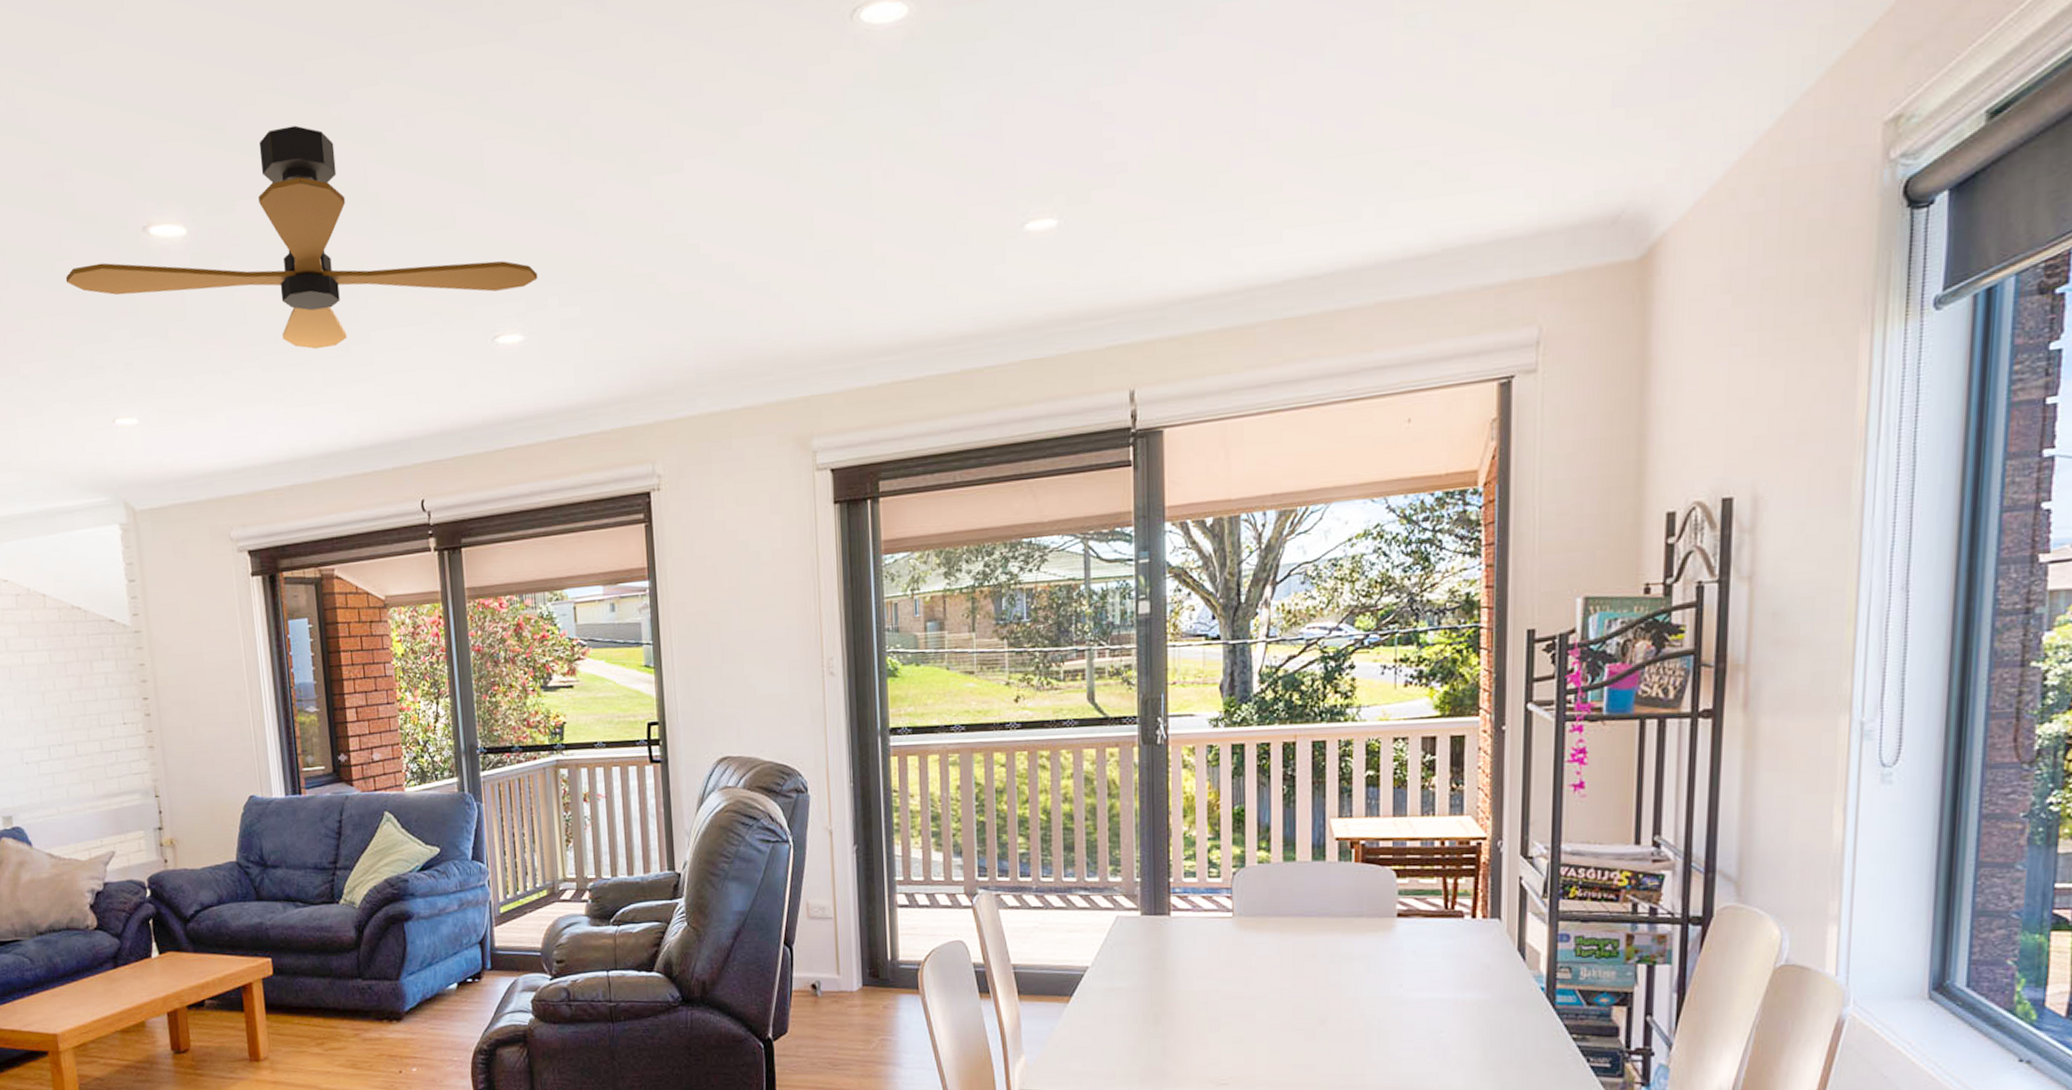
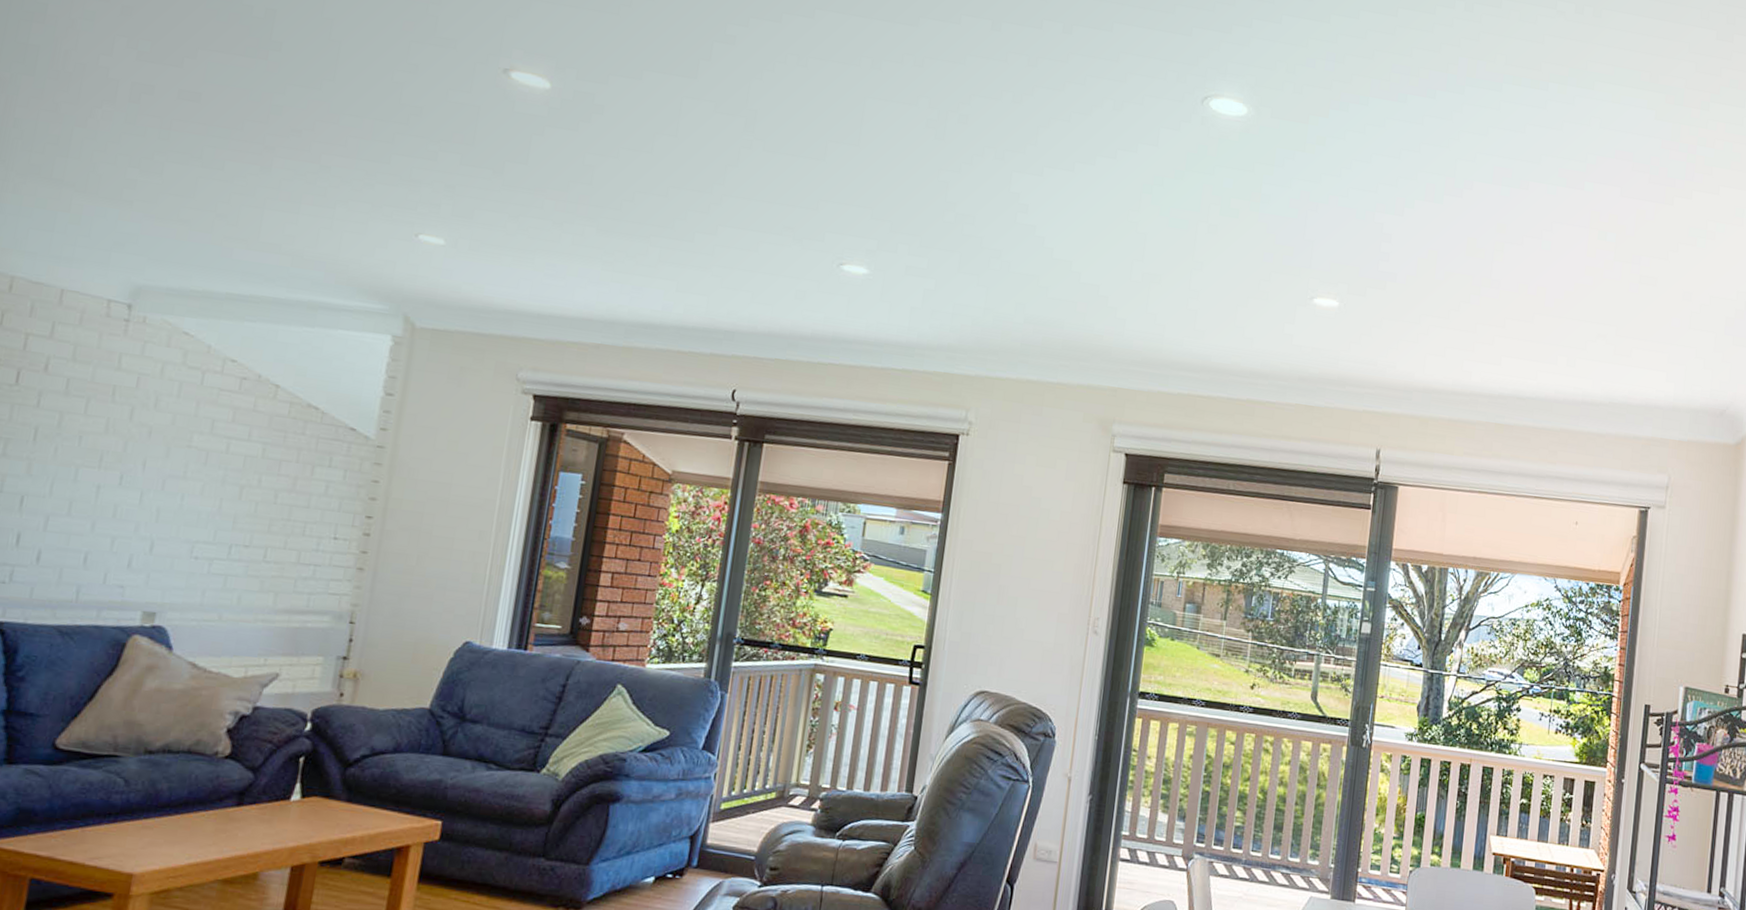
ceiling fan: present [65,125,538,350] -> none [402,26,894,229]

